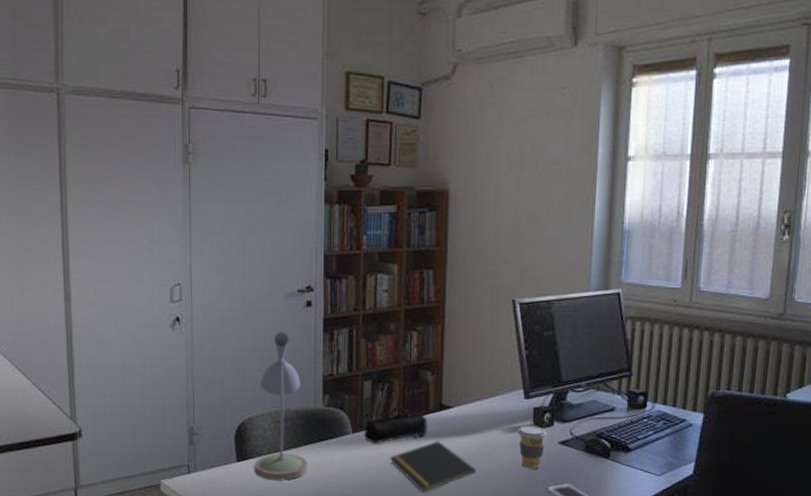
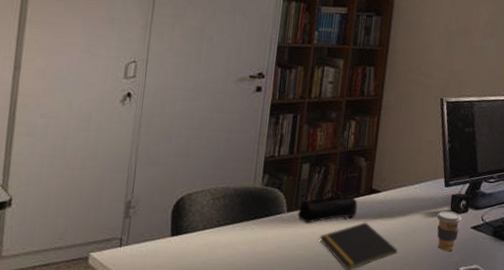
desk lamp: present [254,331,308,481] -> none [187,113,243,256]

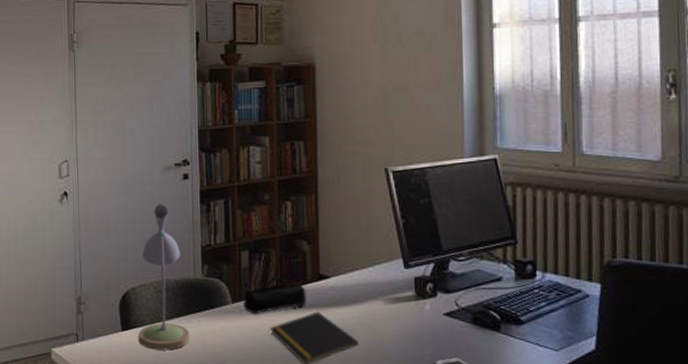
desk lamp: none [187,113,243,256] -> present [138,204,190,351]
coffee cup: present [436,211,462,251] -> none [399,296,430,342]

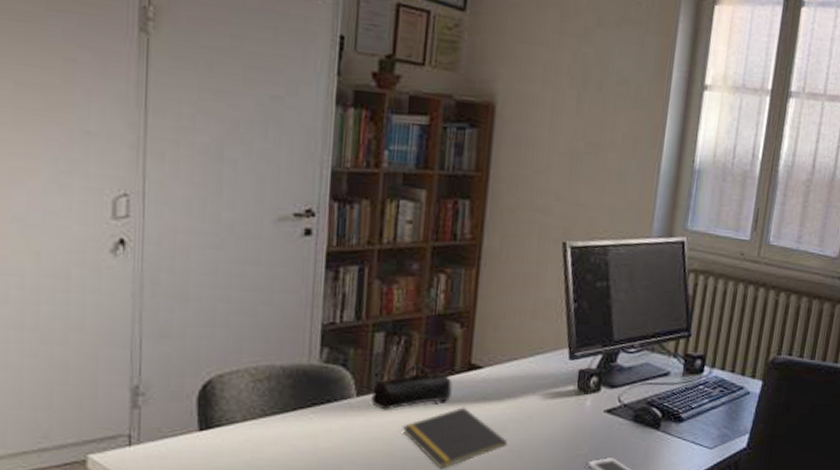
desk lamp: present [138,204,190,351] -> none [222,265,296,455]

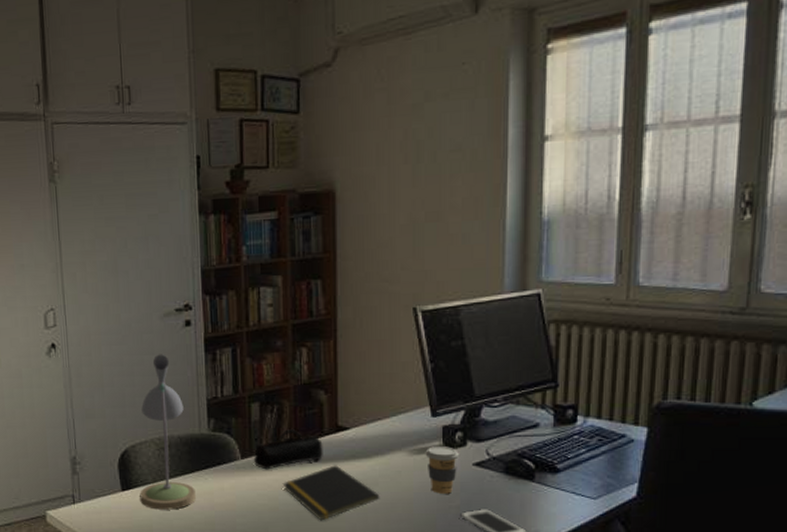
desk lamp: none [222,265,296,455] -> present [140,354,196,510]
coffee cup: none [558,391,592,441] -> present [425,446,459,494]

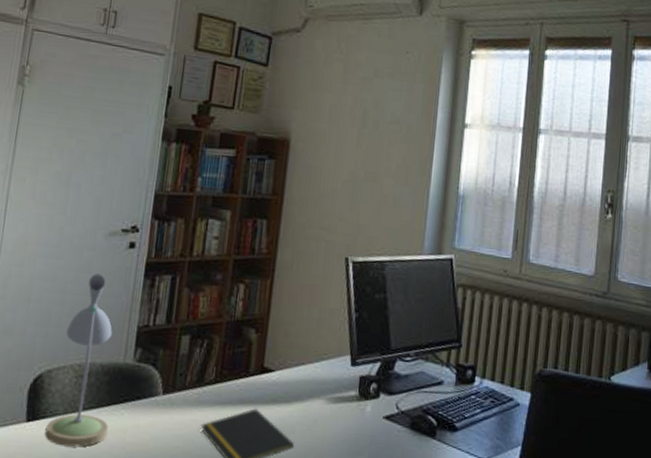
pencil case: present [253,429,323,470] -> none [174,366,247,409]
coffee cup: present [425,446,459,494] -> none [341,396,372,447]

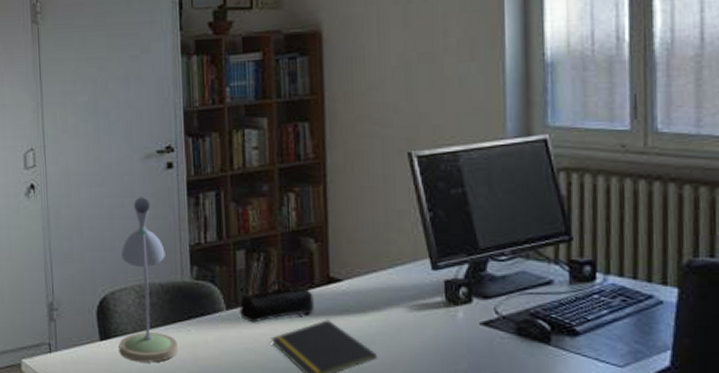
pencil case: none [174,366,247,409] -> present [239,279,314,323]

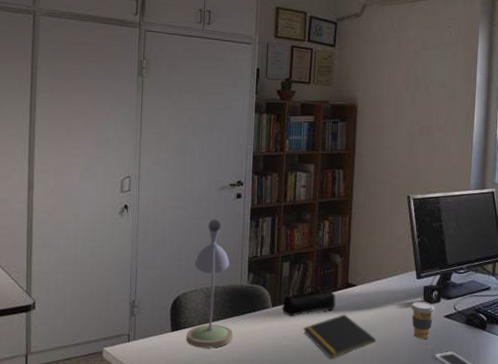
coffee cup: none [426,302,464,356] -> present [410,302,435,339]

